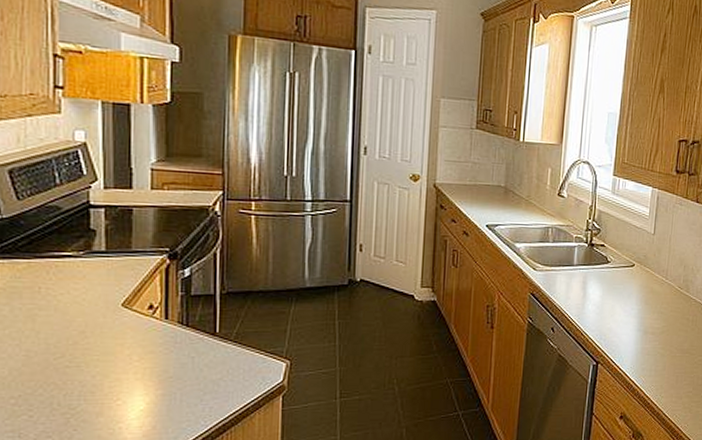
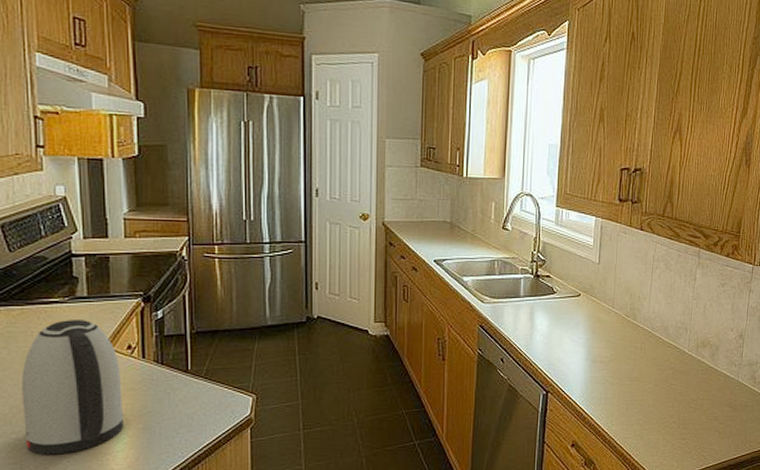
kettle: none [23,276,142,423] -> present [21,320,124,455]

